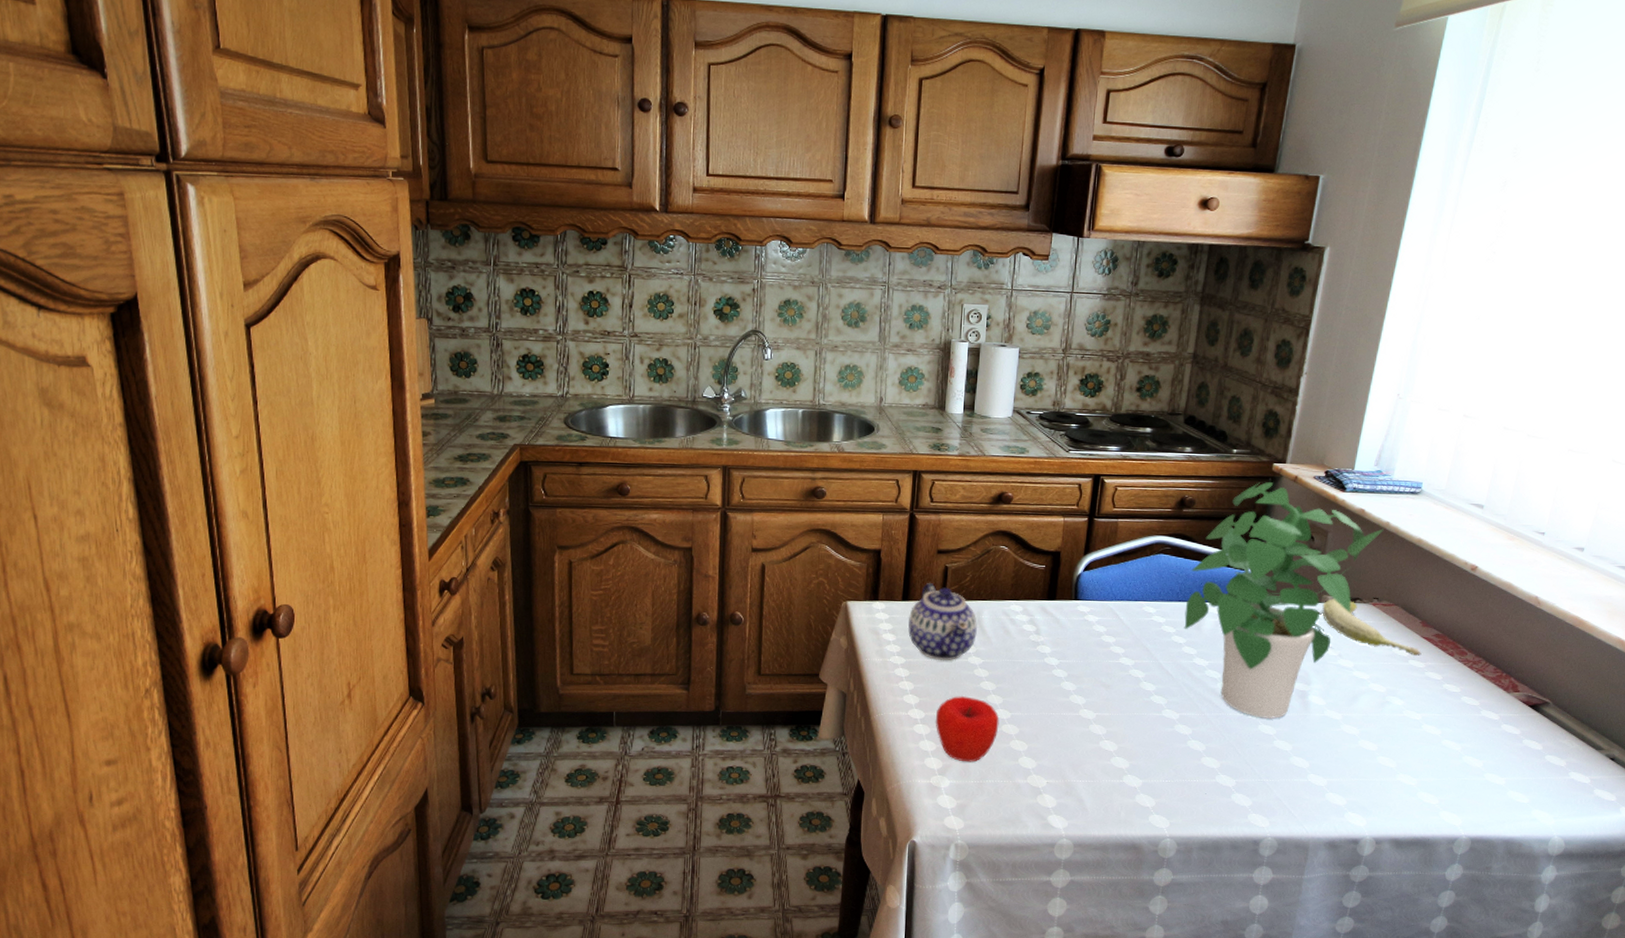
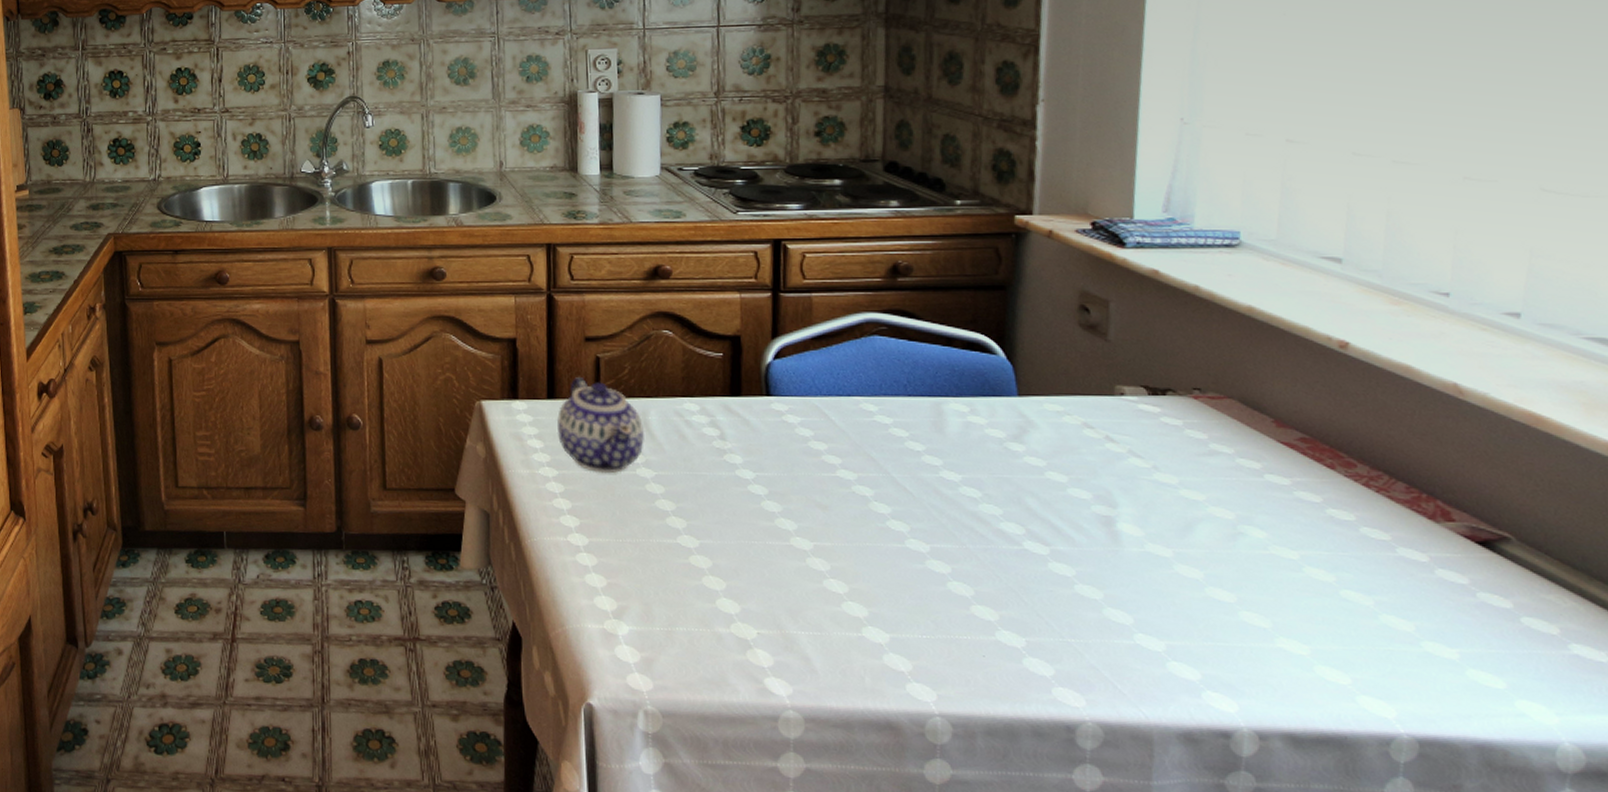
apple: present [935,695,999,762] -> none [602,516,685,604]
potted plant: present [1184,482,1384,720] -> none [918,240,1193,555]
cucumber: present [1322,597,1422,657] -> none [1117,389,1283,470]

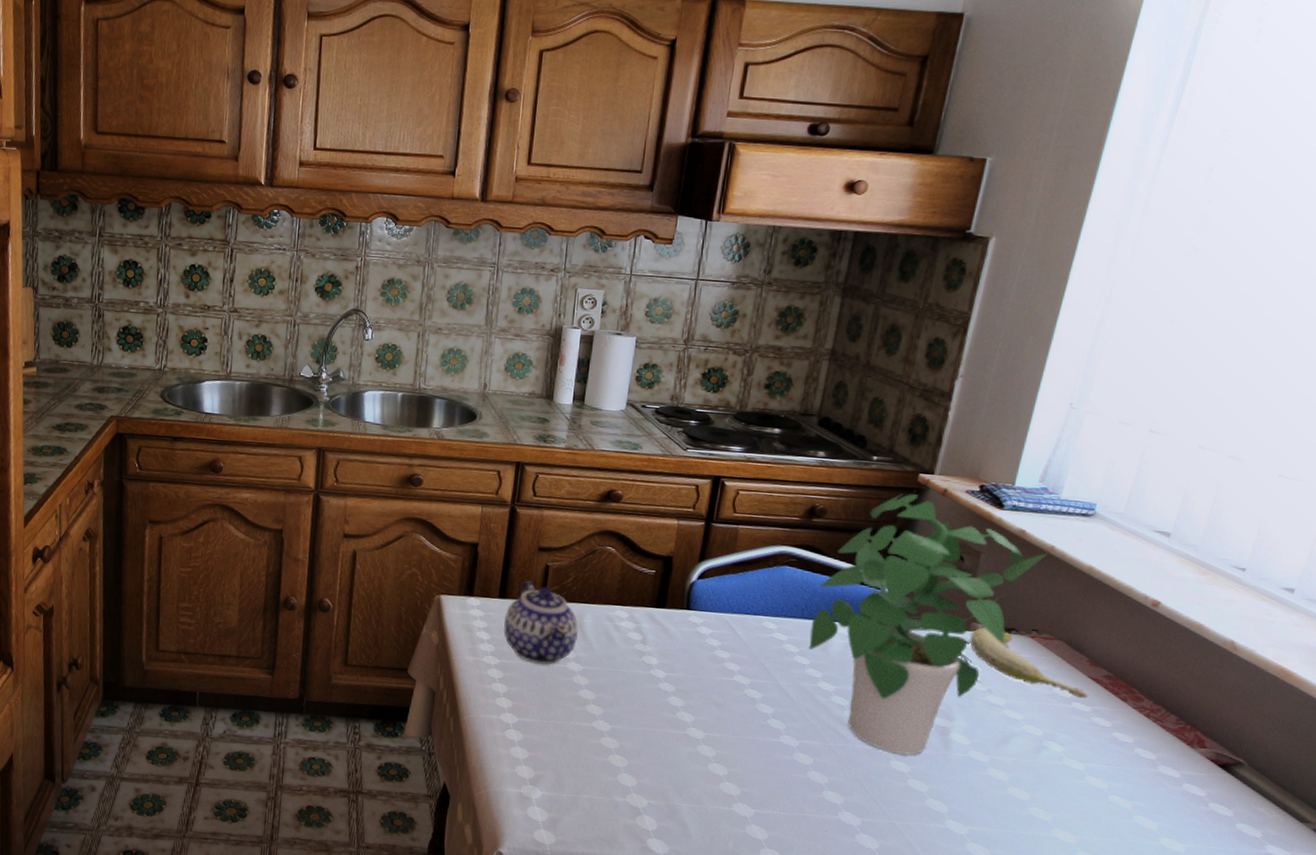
potted plant: none [918,240,1193,555] -> present [808,493,1048,756]
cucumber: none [1117,389,1283,470] -> present [970,626,1088,699]

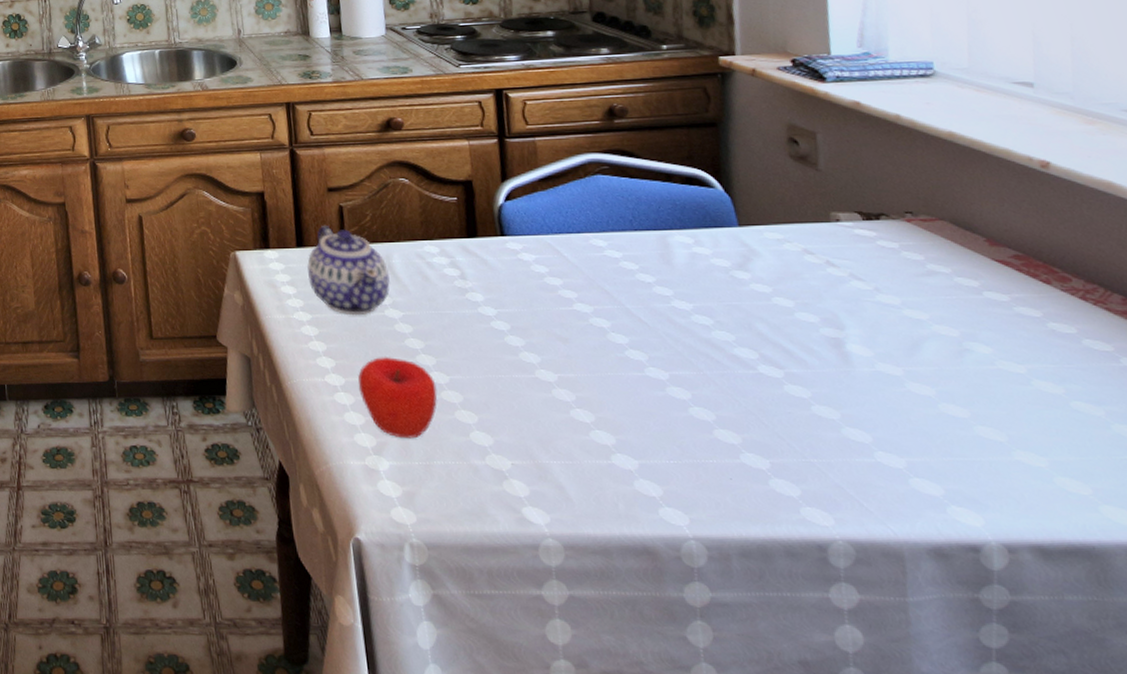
apple: none [528,702,598,775] -> present [358,356,438,439]
potted plant: present [808,493,1048,756] -> none [642,79,895,378]
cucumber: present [970,626,1088,699] -> none [833,215,1000,287]

